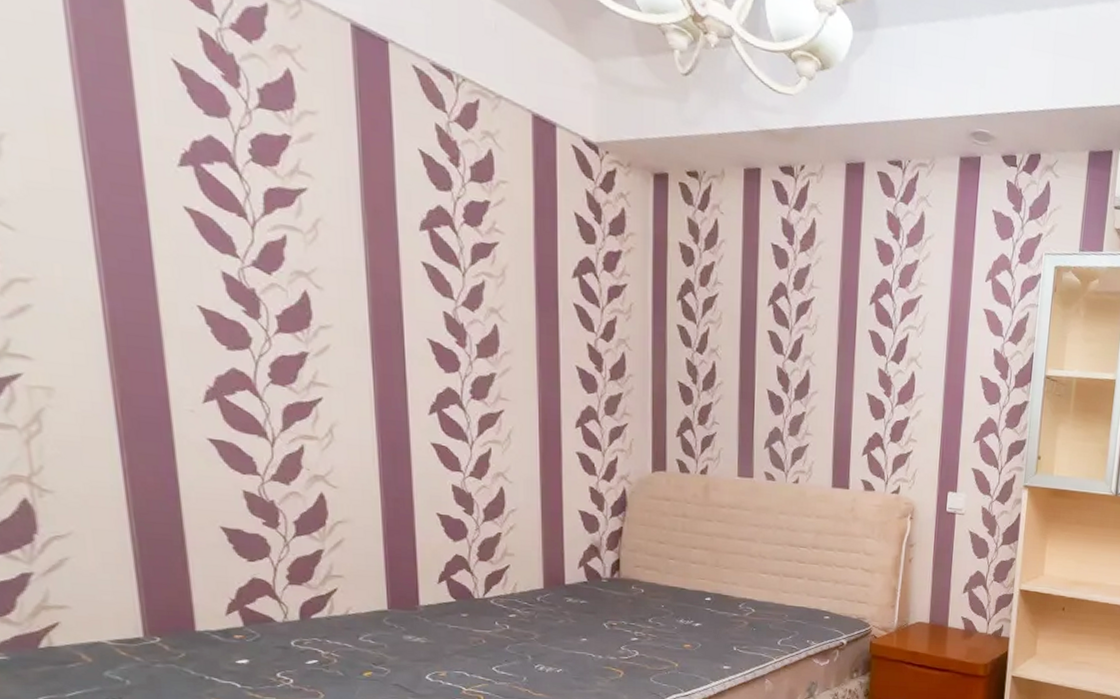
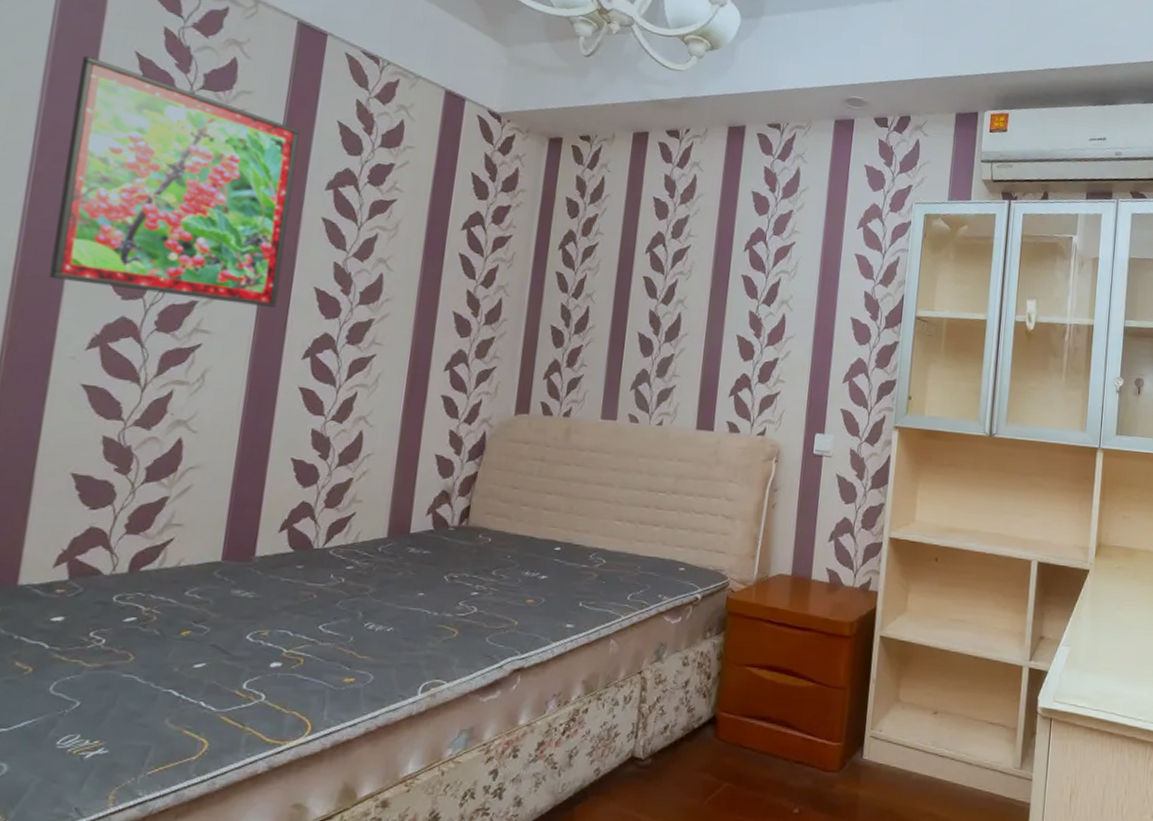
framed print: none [112,63,391,360] -> present [48,55,300,307]

